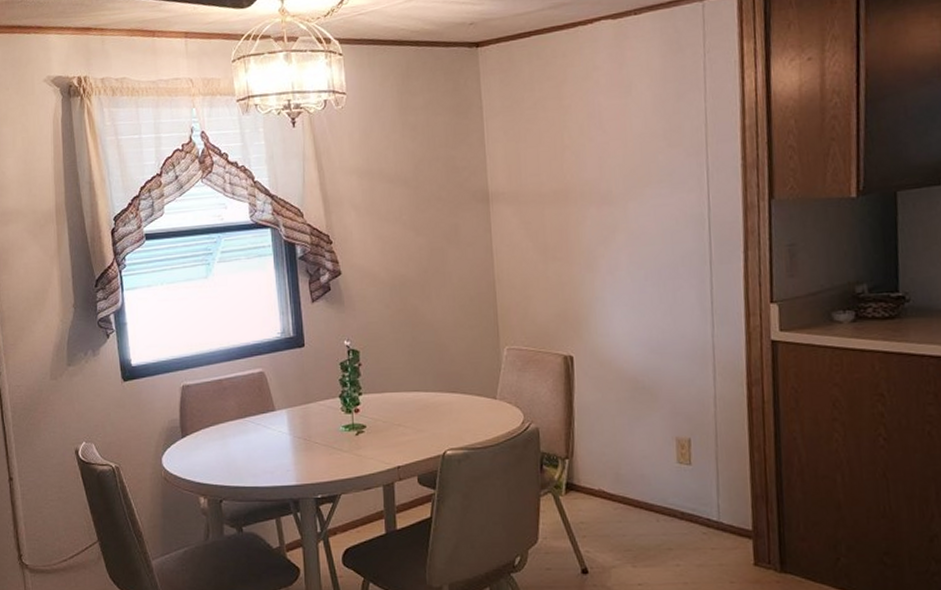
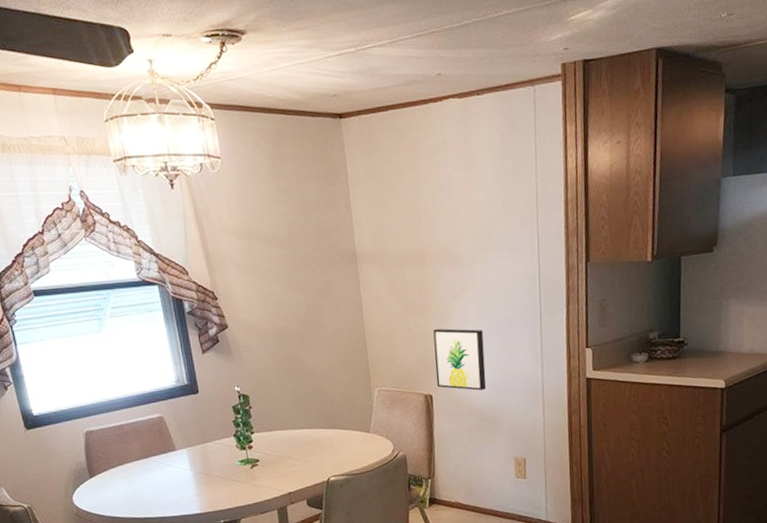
wall art: none [576,278,641,353] -> present [433,328,487,391]

